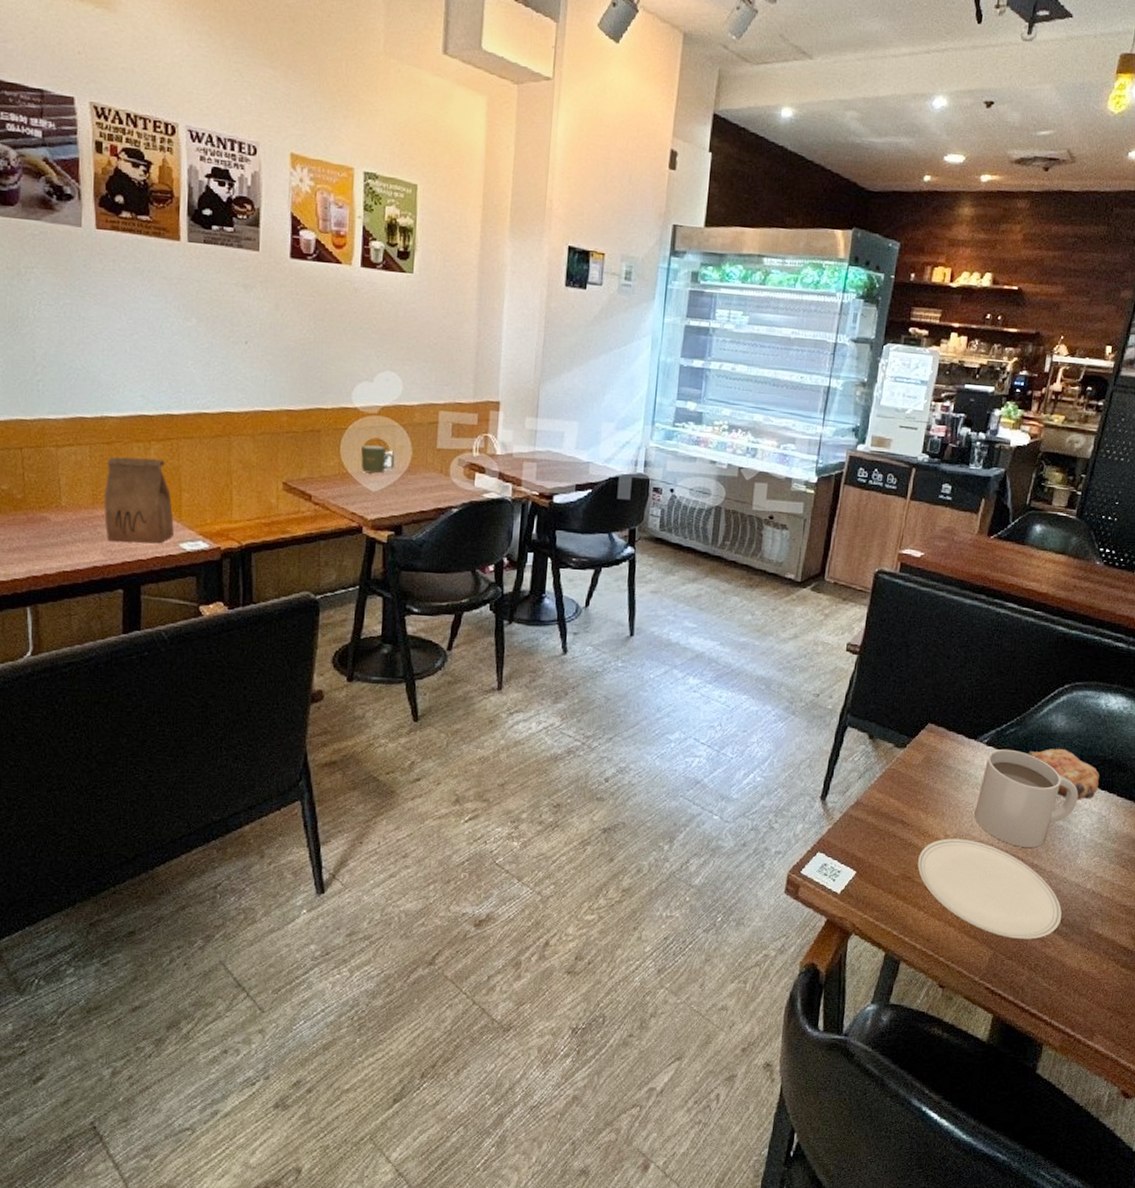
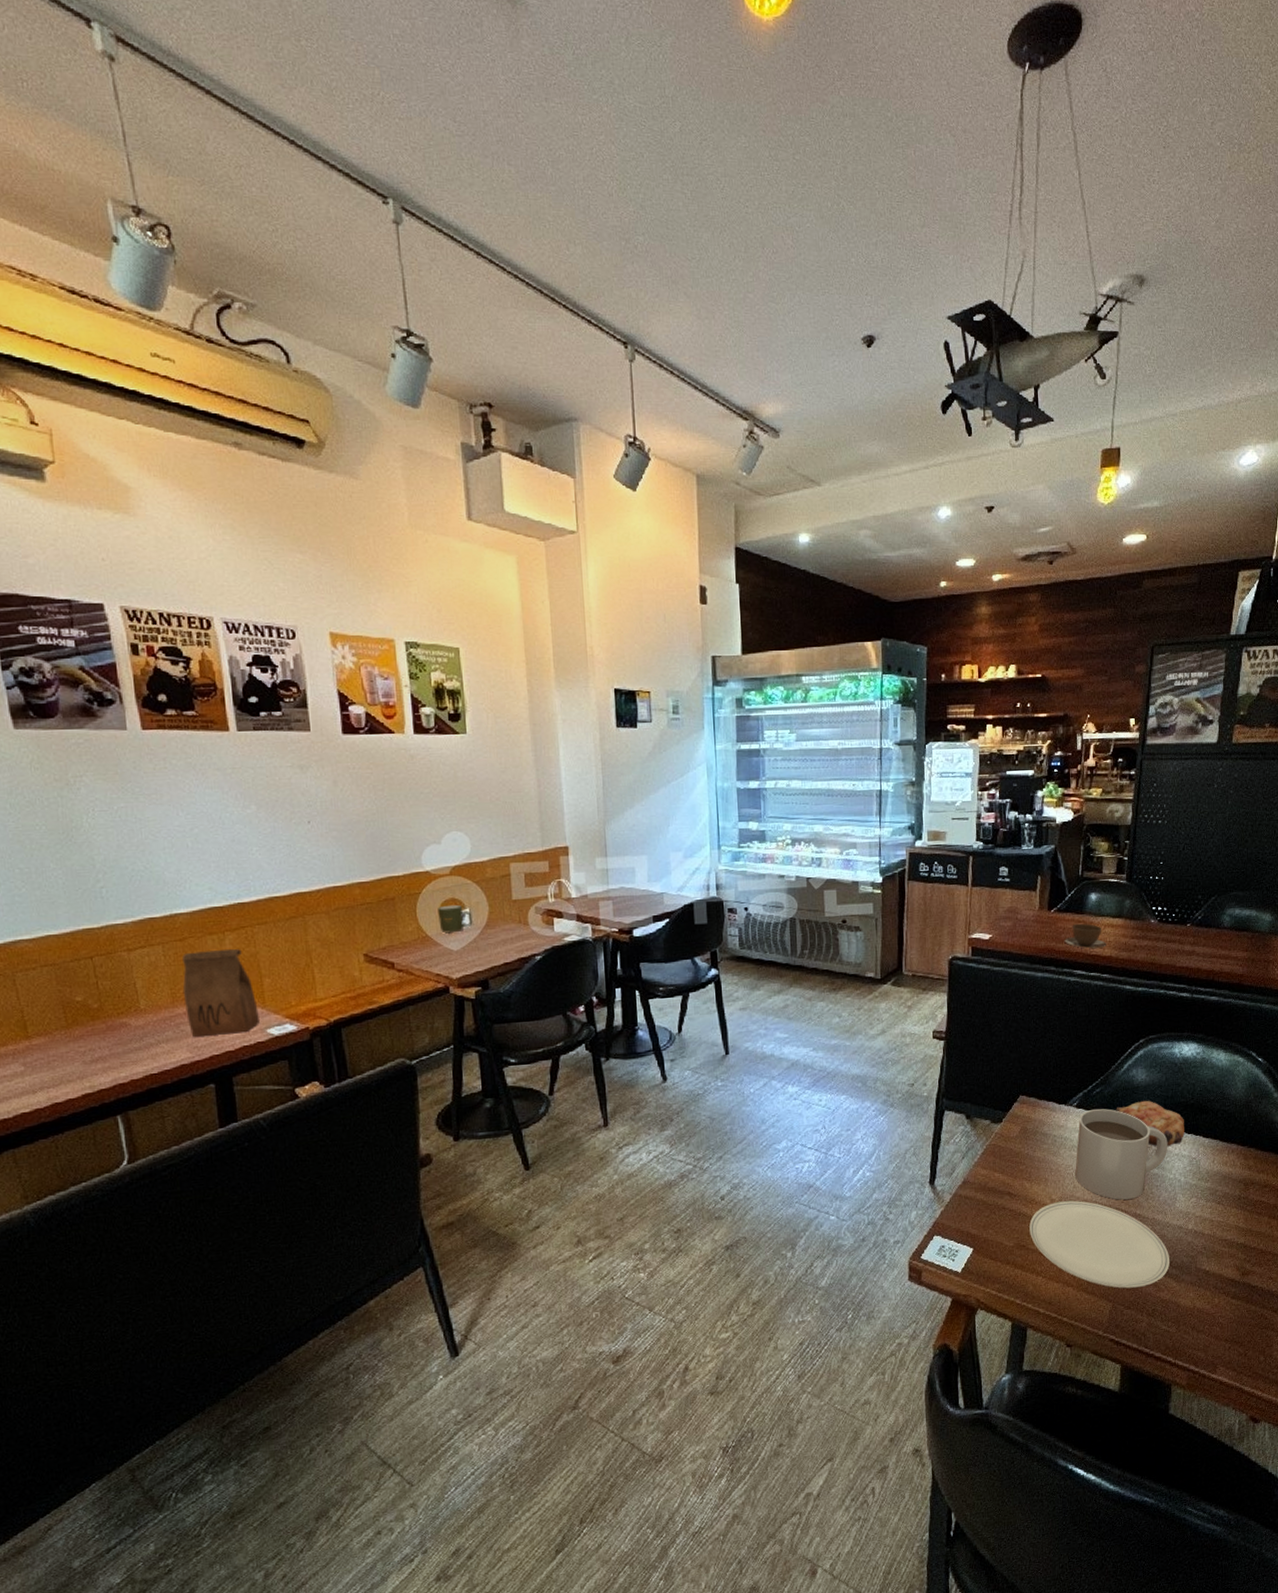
teacup: none [1000,554,1045,583] -> present [1064,923,1106,949]

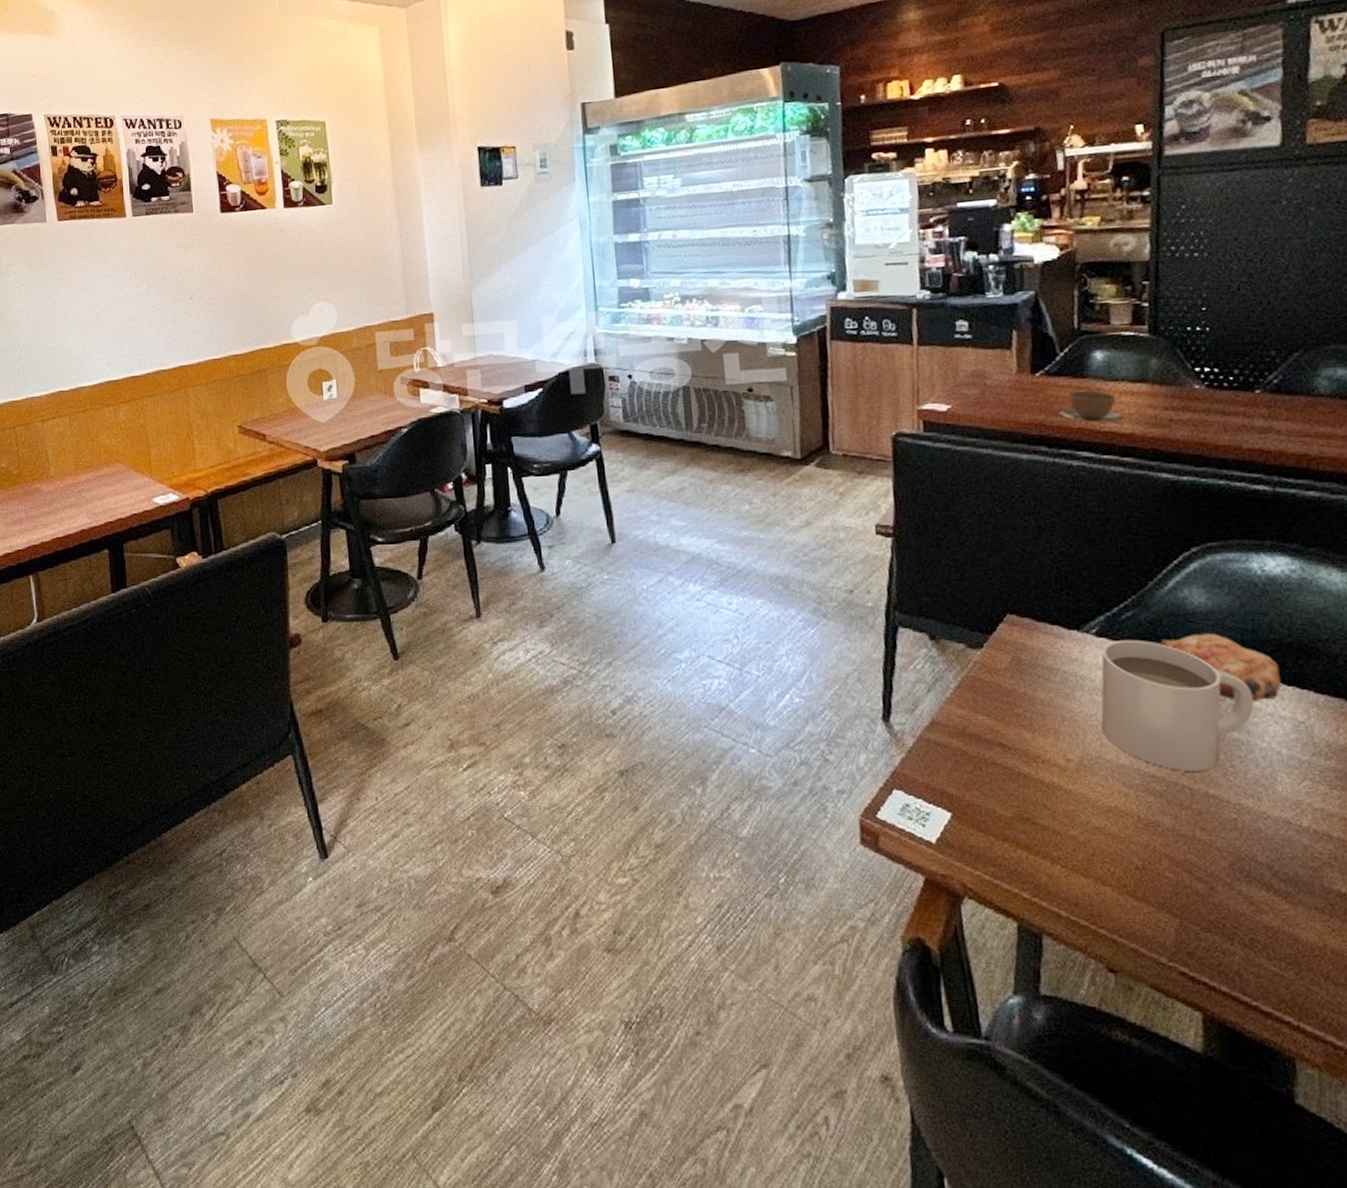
paper bag: present [182,949,259,1037] -> none [84,420,147,503]
mug: present [438,904,473,934] -> none [306,375,340,405]
plate: present [1029,1200,1170,1289] -> none [1034,764,1274,904]

